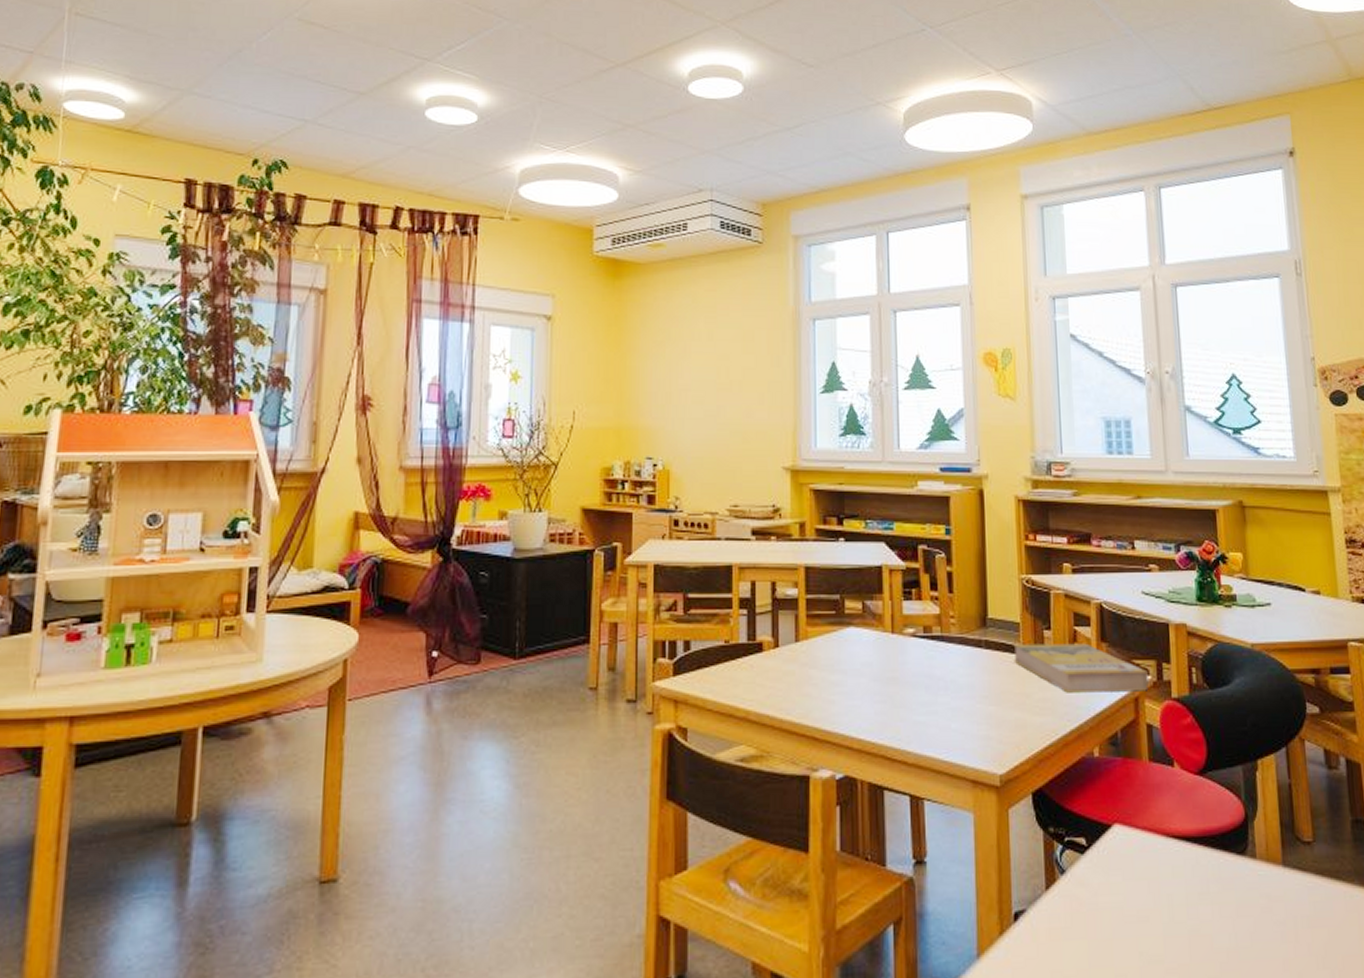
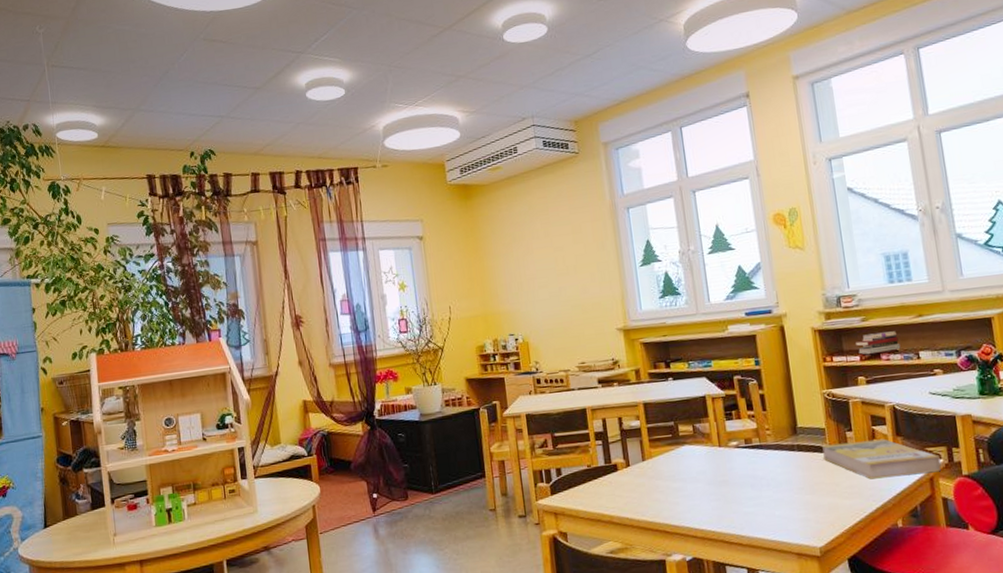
books: none [1064,511,1114,538] -> present [856,331,901,355]

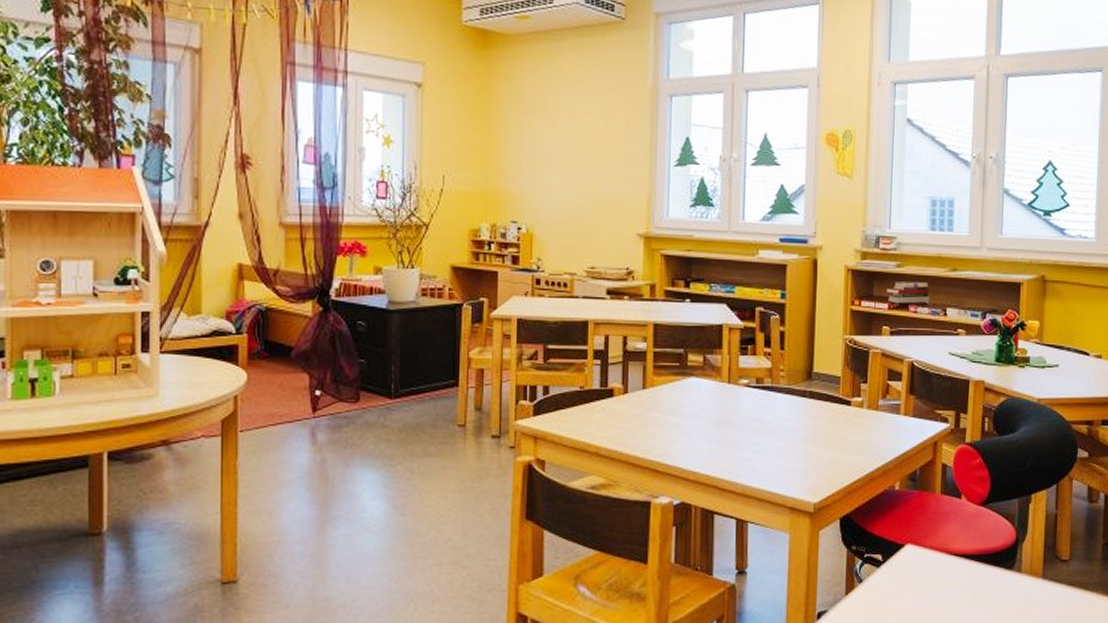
book: present [822,438,942,480] -> none [833,395,947,437]

